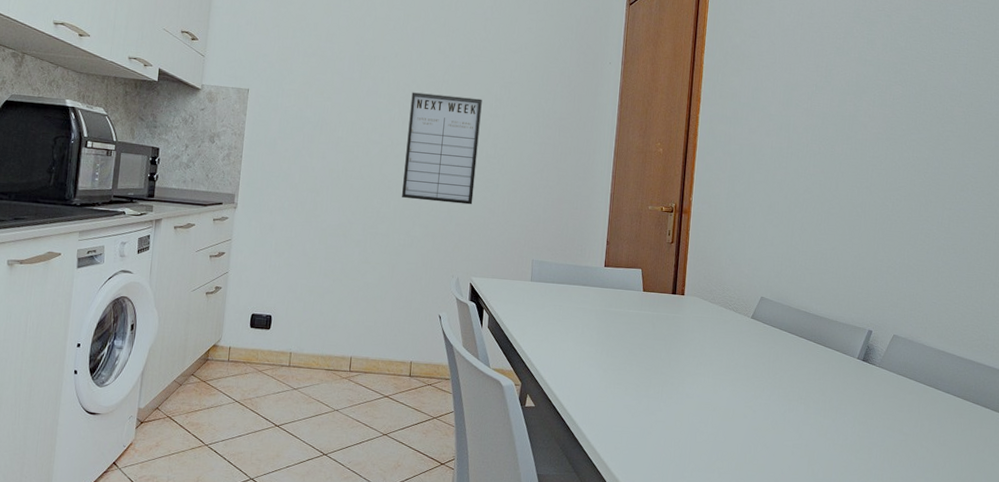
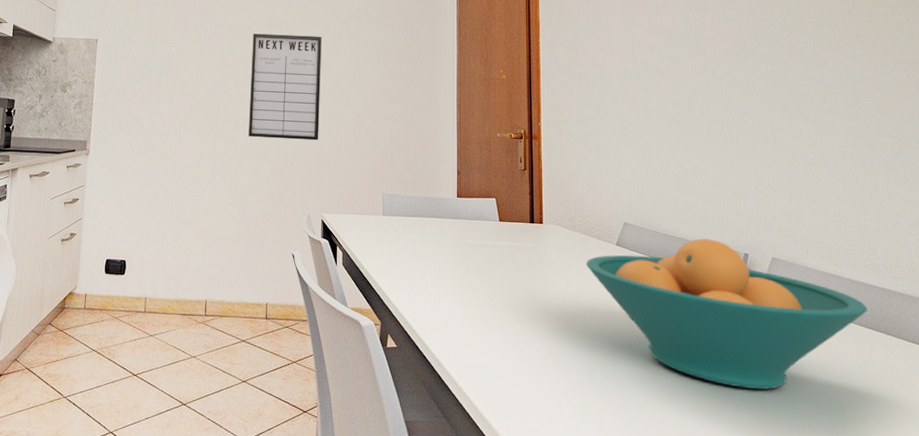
fruit bowl: none [721,315,972,454] -> present [585,238,868,390]

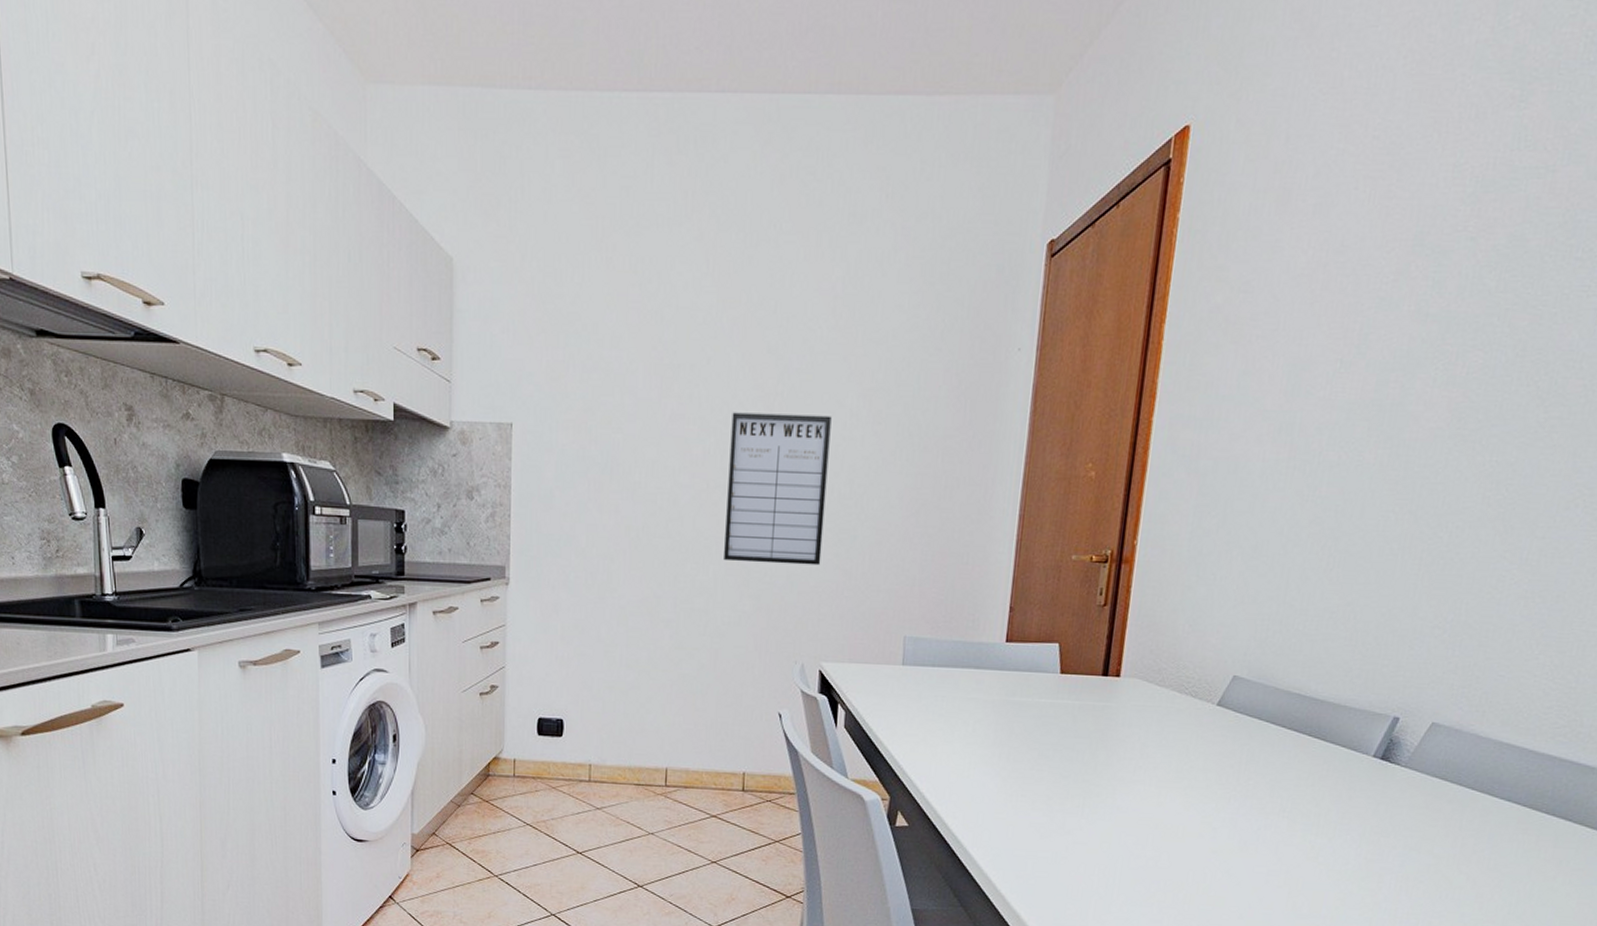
fruit bowl: present [585,238,868,390] -> none [1170,697,1549,883]

